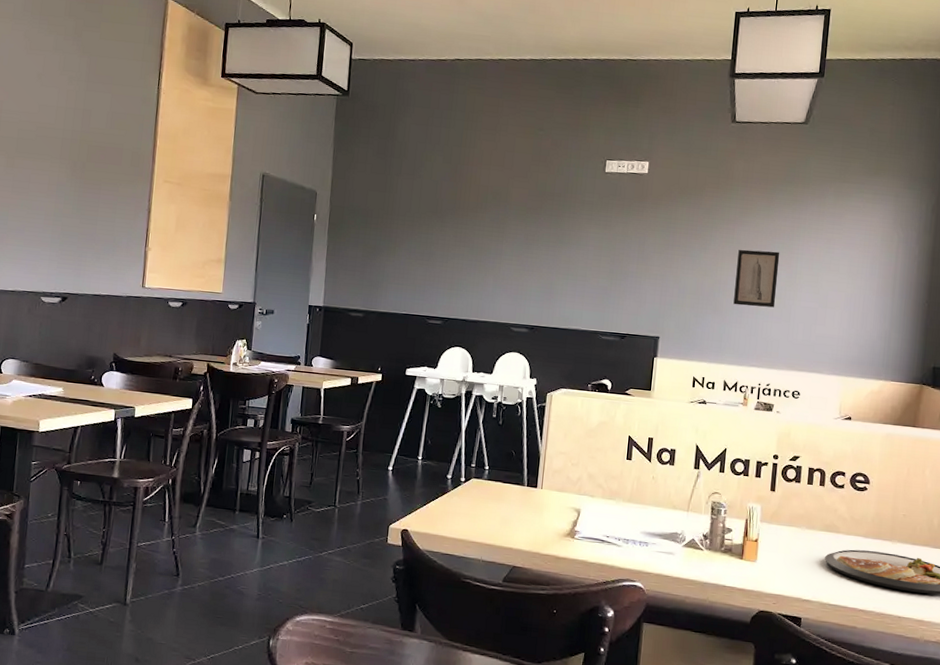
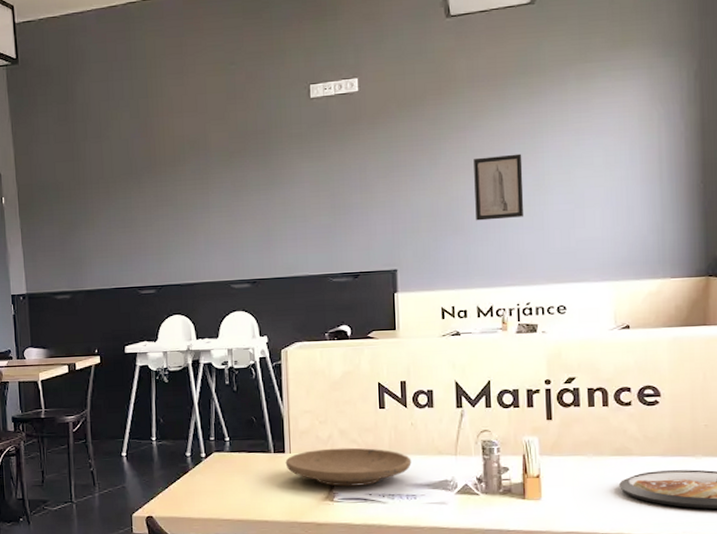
plate: none [536,489,648,528] -> present [285,447,412,487]

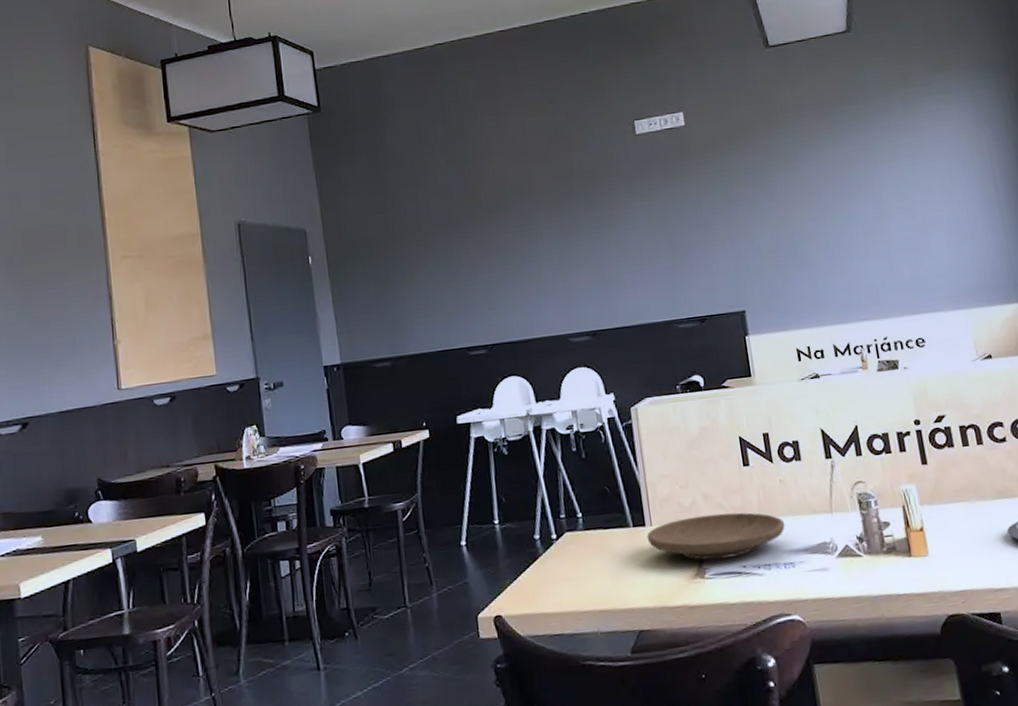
wall art: present [474,153,524,221] -> none [810,181,868,254]

